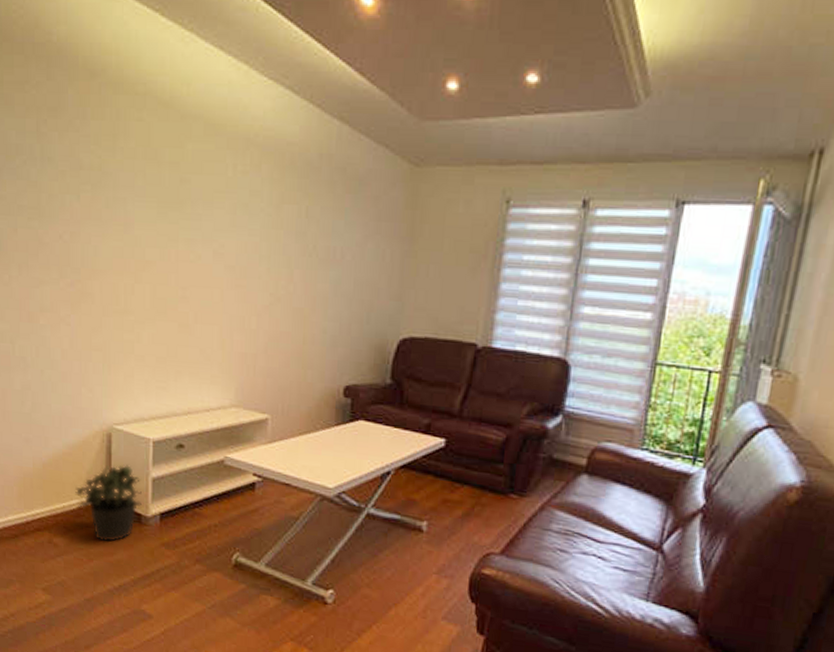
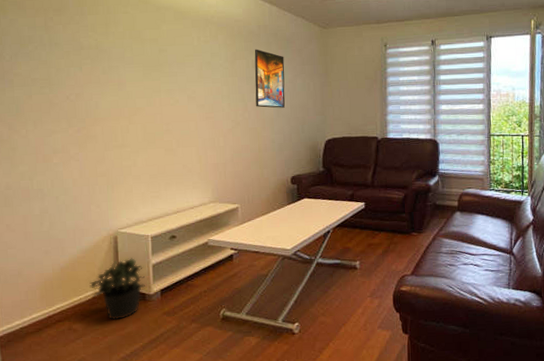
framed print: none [305,189,353,284] -> present [254,49,285,108]

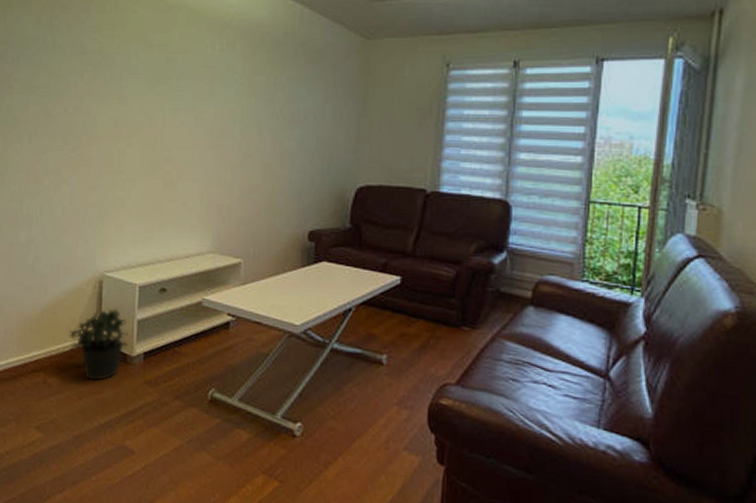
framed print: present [254,49,285,108] -> none [274,62,314,141]

